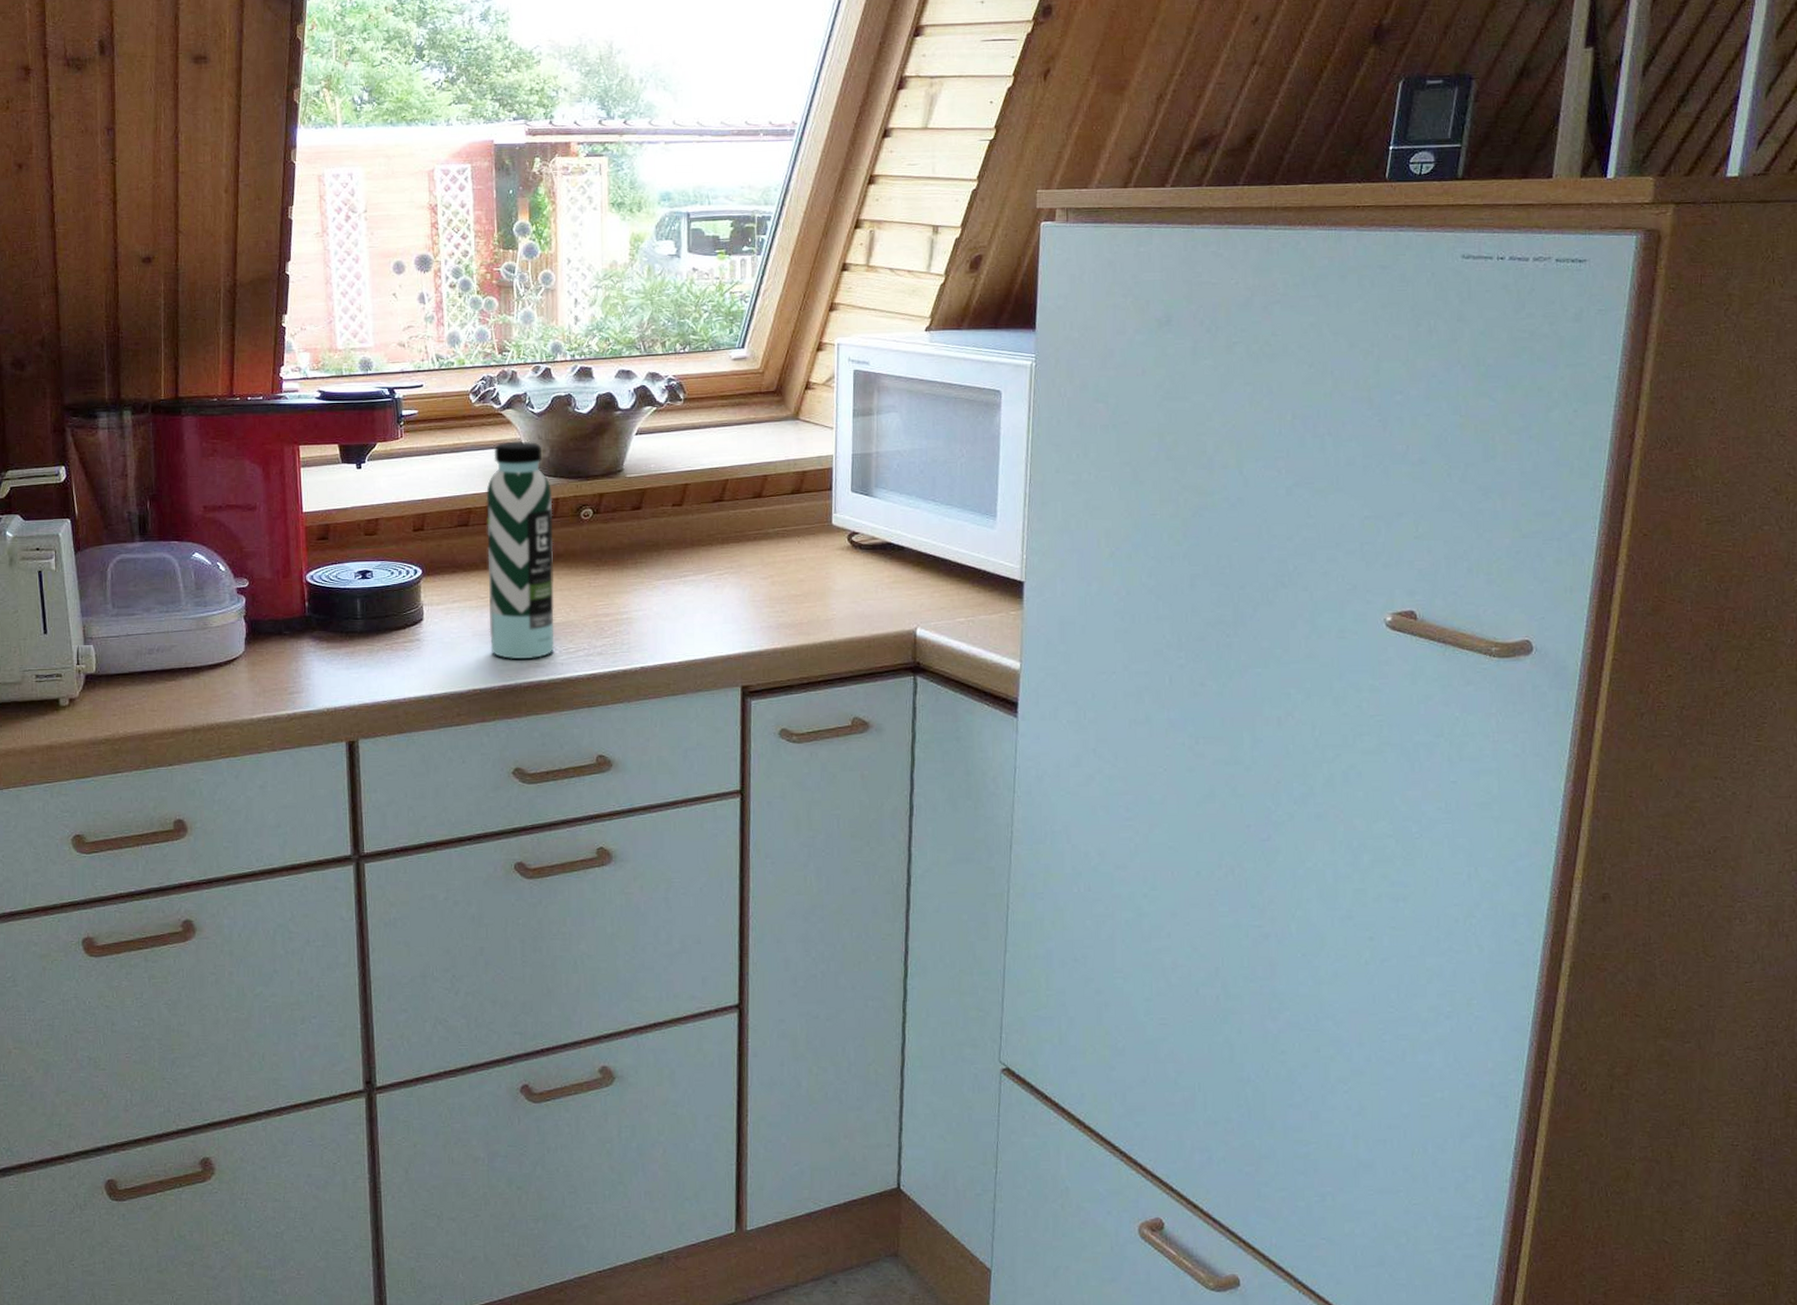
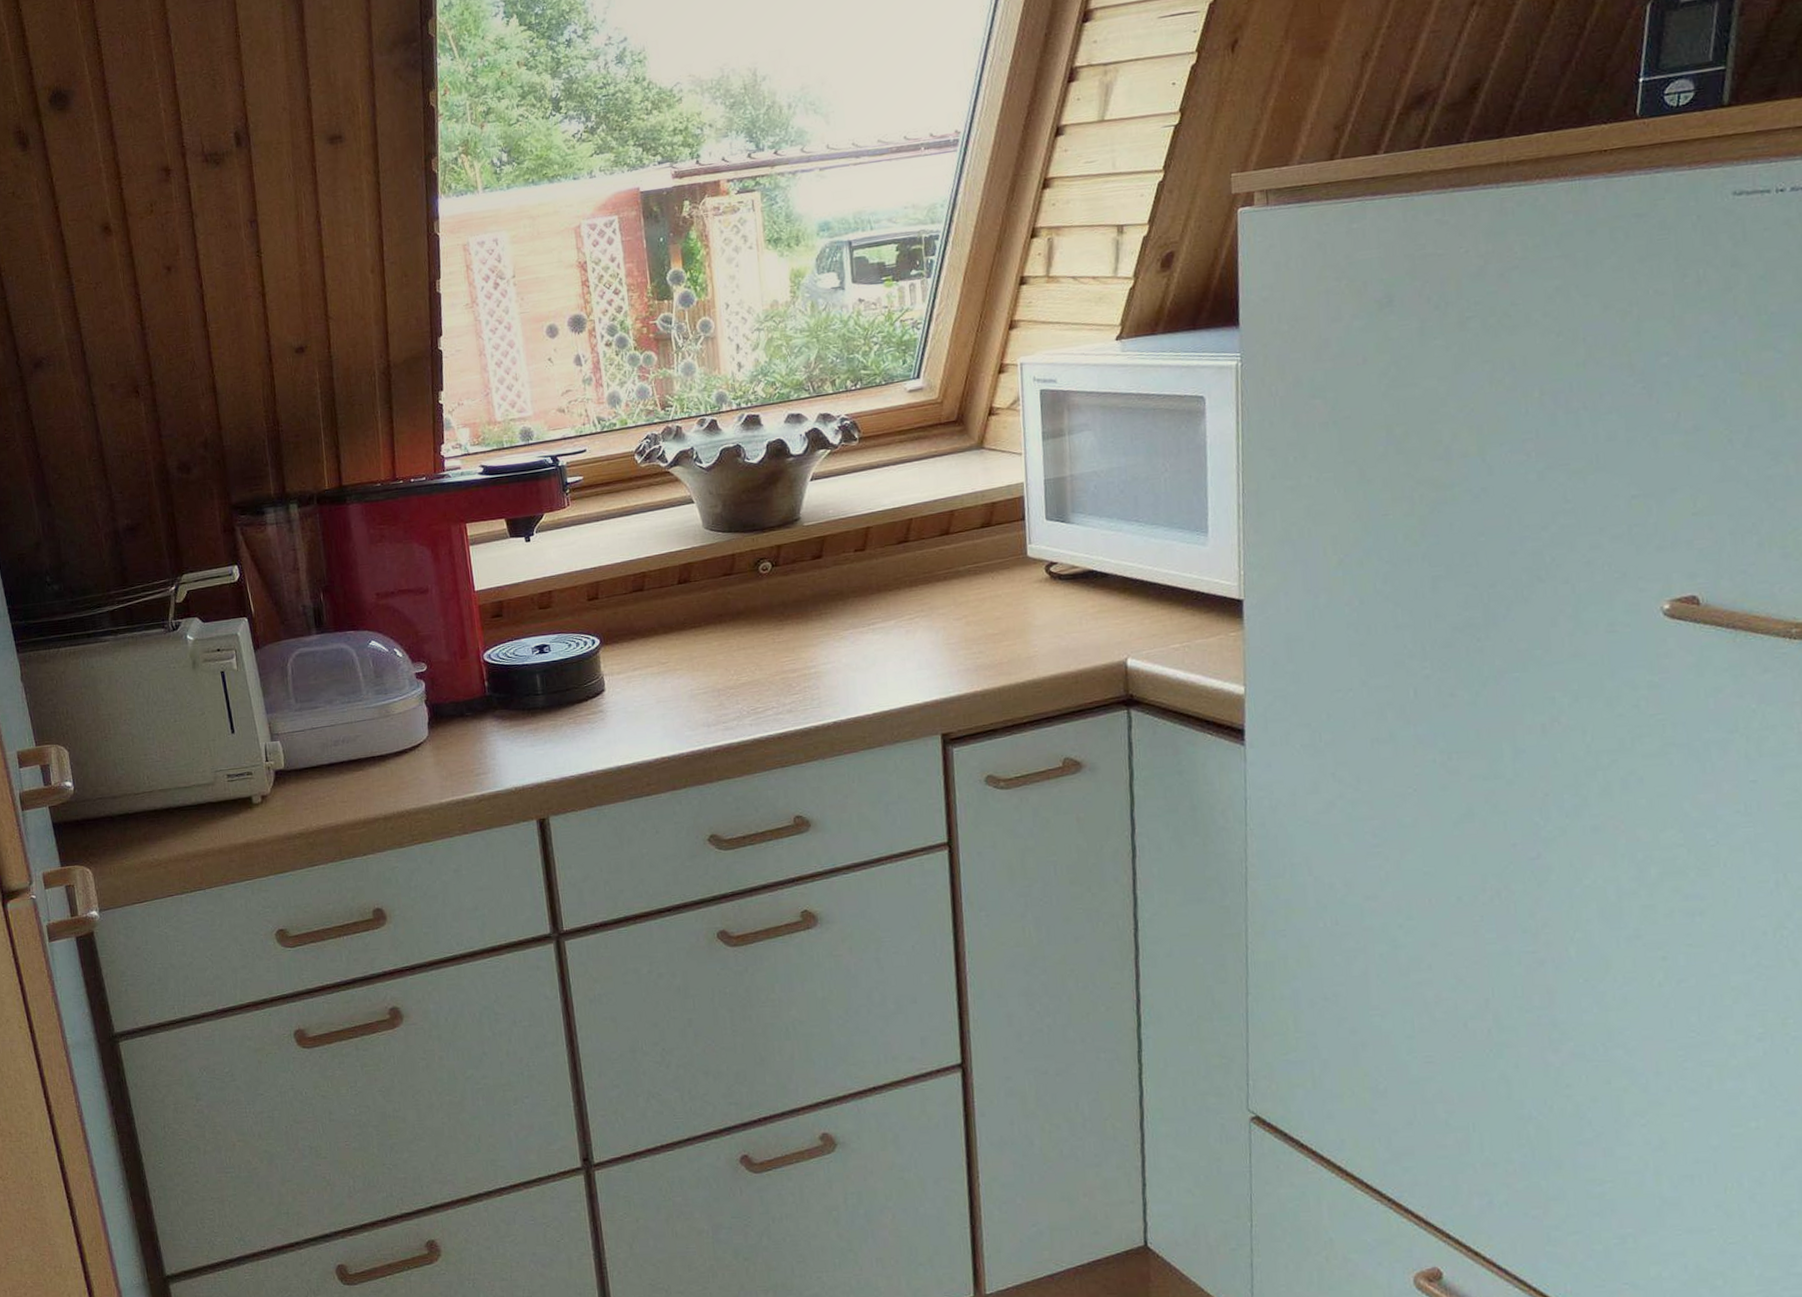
water bottle: present [486,442,555,659] -> none [659,498,742,724]

